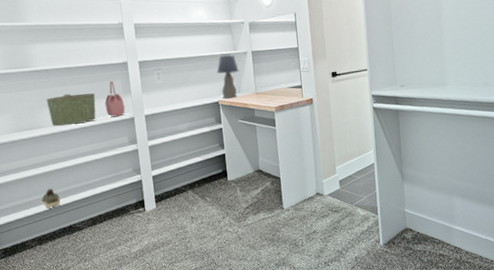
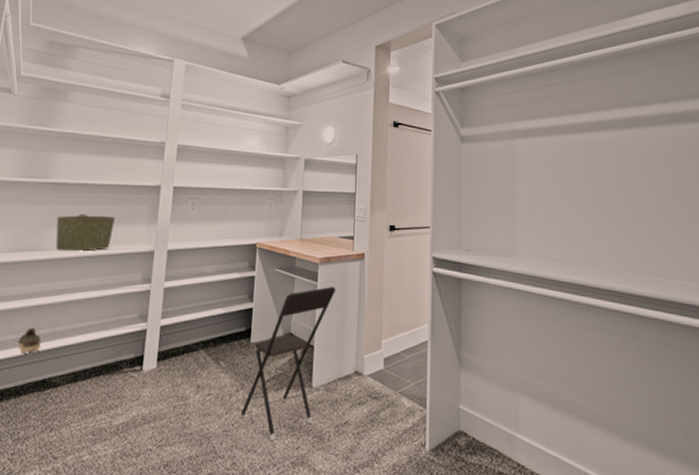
handbag: present [104,81,125,117] -> none [123,205,147,248]
table lamp: present [217,54,239,100] -> none [260,191,286,243]
folding chair: none [229,128,292,250] -> present [240,286,336,440]

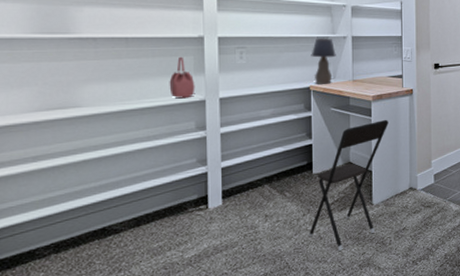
shoe: present [17,328,42,355] -> none [66,182,94,208]
basket: present [55,215,115,252] -> none [89,69,157,107]
handbag: none [123,205,147,248] -> present [169,56,195,99]
table lamp: none [260,191,286,243] -> present [311,38,336,85]

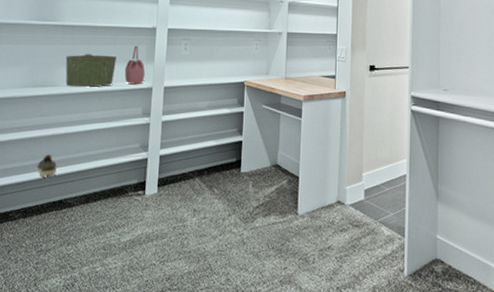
shoe: none [66,182,94,208] -> present [36,155,57,178]
basket: none [89,69,157,107] -> present [65,54,116,88]
folding chair: present [309,119,389,251] -> none [232,122,319,261]
table lamp: present [311,38,336,85] -> none [247,33,271,81]

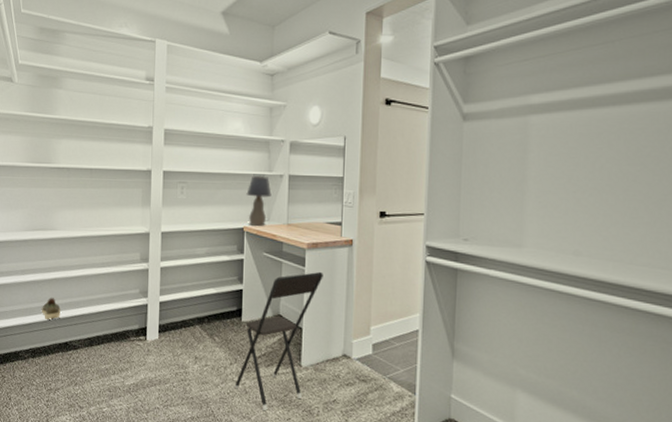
basket: present [65,54,116,88] -> none [63,198,112,232]
handbag: present [124,45,145,85] -> none [121,188,142,230]
folding chair: none [232,122,319,261] -> present [234,271,323,411]
table lamp: none [247,33,271,81] -> present [246,175,272,227]

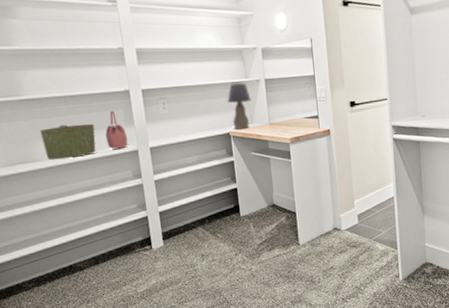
shoe: present [42,298,61,320] -> none [38,227,60,249]
basket: none [63,198,112,232] -> present [39,124,96,160]
handbag: none [121,188,142,230] -> present [105,110,128,150]
folding chair: present [234,271,323,411] -> none [242,161,308,288]

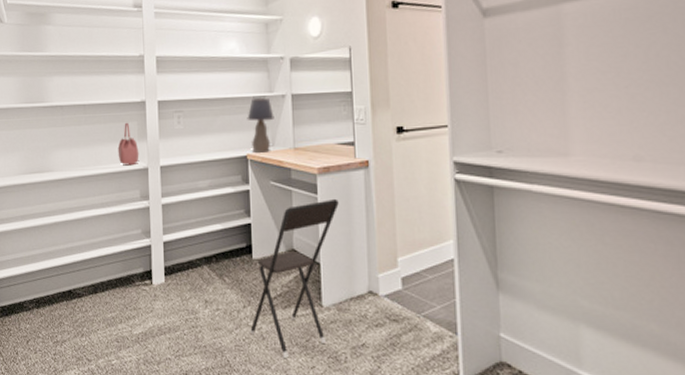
basket: present [39,124,96,160] -> none [58,135,108,172]
folding chair: none [242,161,308,288] -> present [250,198,339,358]

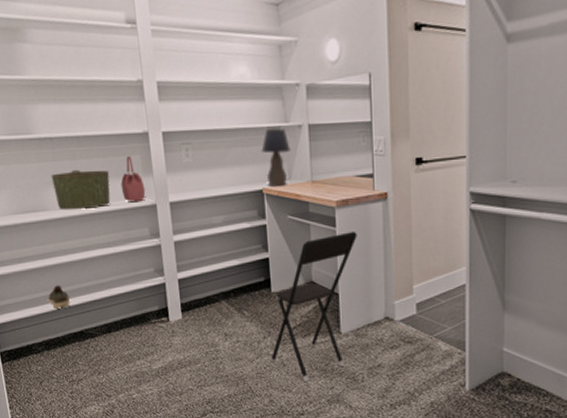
shoe: none [43,243,63,268] -> present [48,285,71,310]
basket: none [58,135,108,172] -> present [51,171,111,210]

